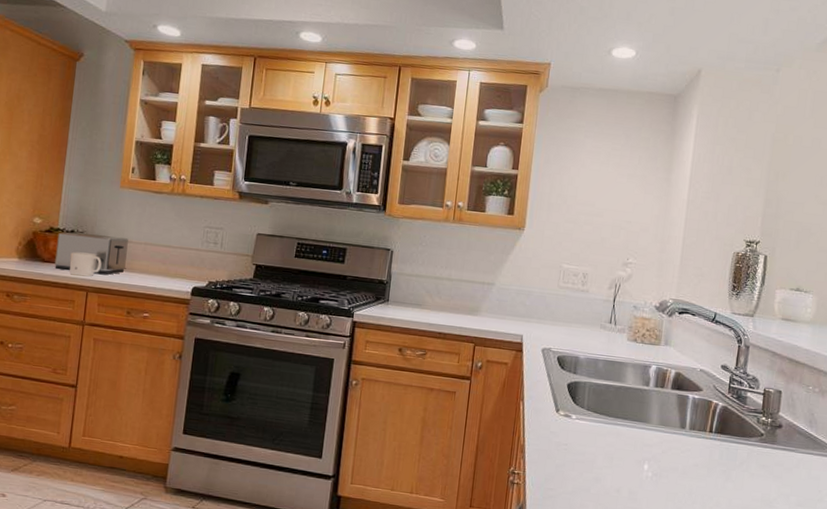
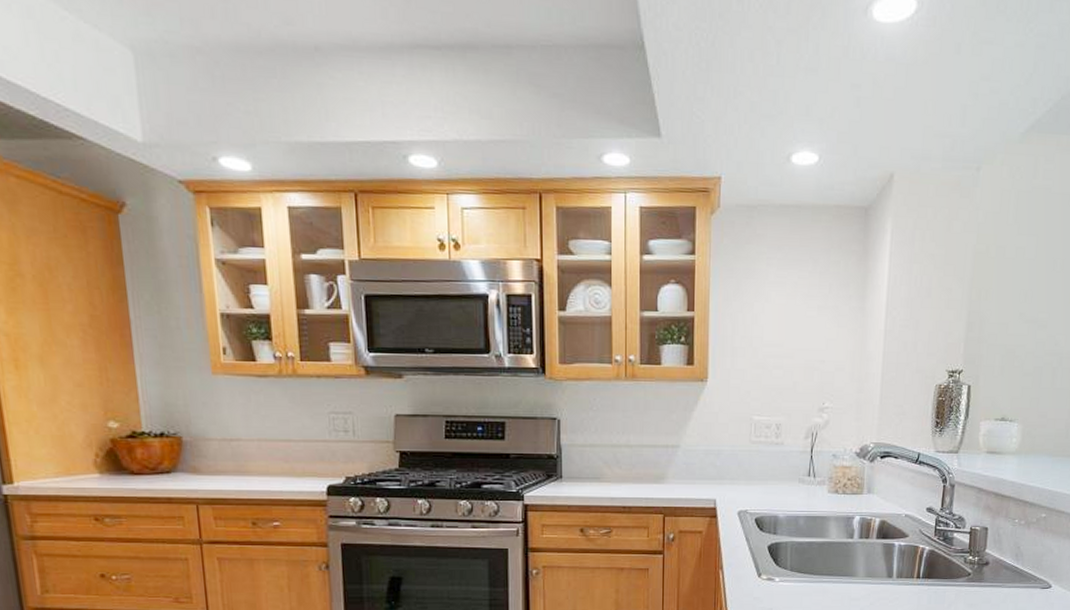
toaster: present [54,232,128,275] -> none [143,435,239,483]
mug: present [69,251,102,277] -> none [165,458,209,488]

